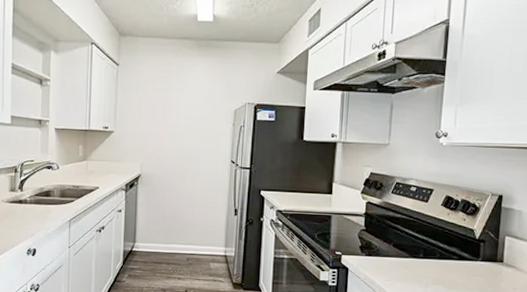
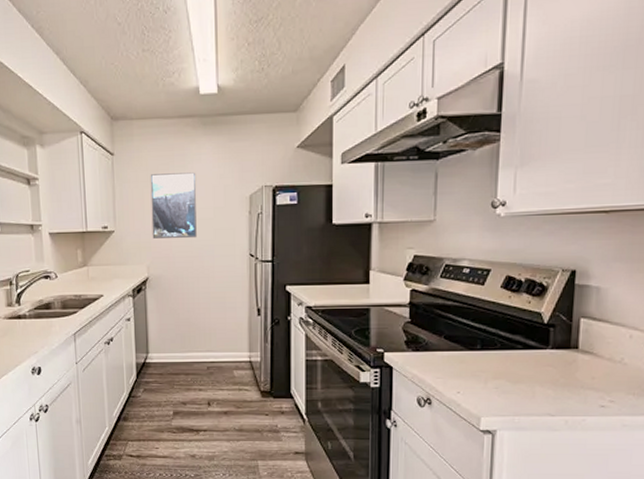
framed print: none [147,85,190,143] -> present [150,172,197,239]

